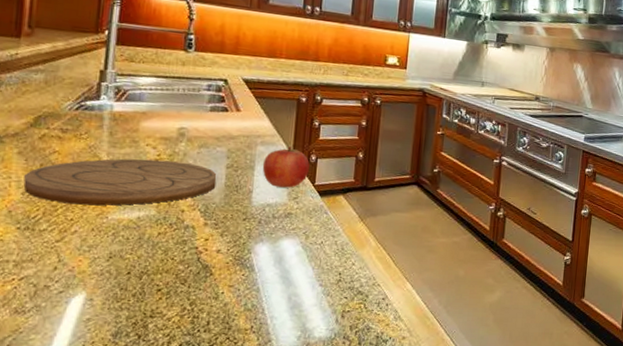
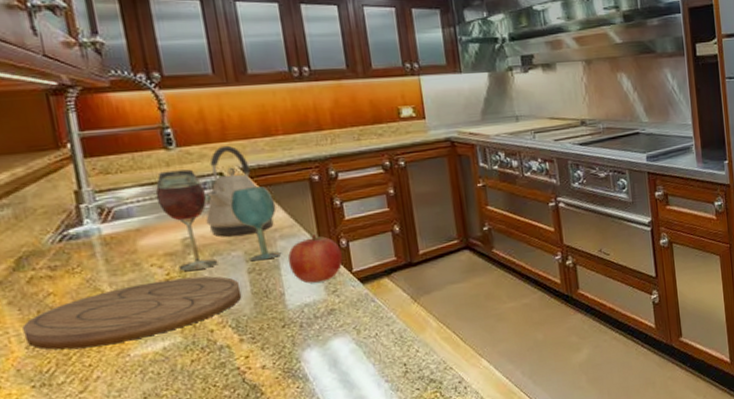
wineglass: none [166,69,209,157] -> present [155,169,218,271]
kettle: none [203,57,259,137] -> present [206,145,274,238]
wine glass: none [226,95,265,160] -> present [229,186,282,261]

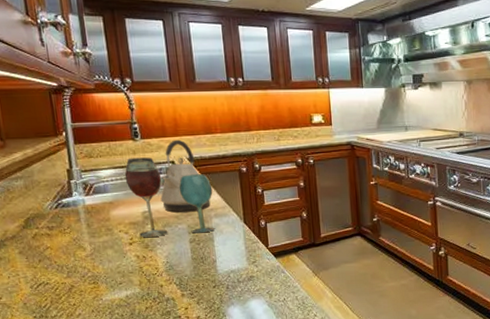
cutting board: present [22,276,242,350] -> none [28,242,185,291]
fruit: present [287,234,343,284] -> none [220,215,261,254]

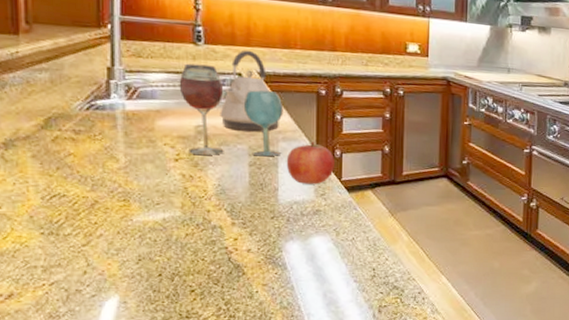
fruit: none [220,215,261,254] -> present [286,142,334,185]

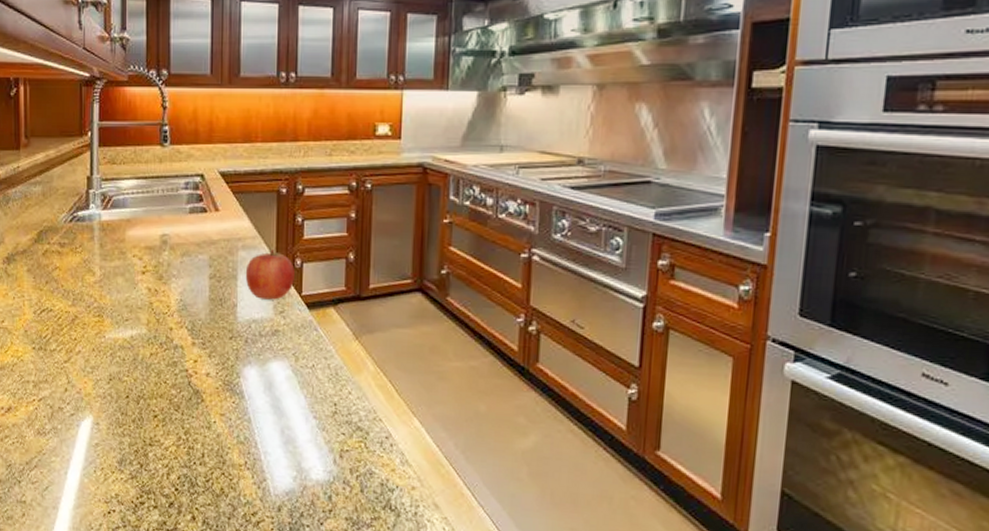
wineglass: present [179,63,224,155] -> none [147,167,187,267]
kettle: present [220,50,279,133] -> none [183,147,239,241]
wine glass: present [243,90,284,157] -> none [205,192,244,268]

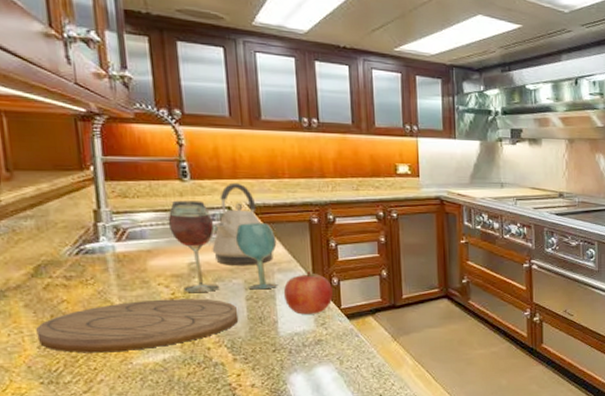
cutting board: none [34,272,201,324] -> present [36,298,239,353]
wineglass: none [147,167,187,267] -> present [167,200,220,292]
kettle: none [183,147,239,241] -> present [212,182,273,267]
wine glass: none [205,192,244,268] -> present [235,223,278,290]

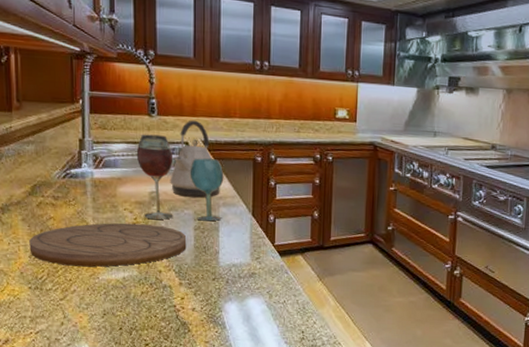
fruit: present [283,271,333,315] -> none [226,207,268,248]

